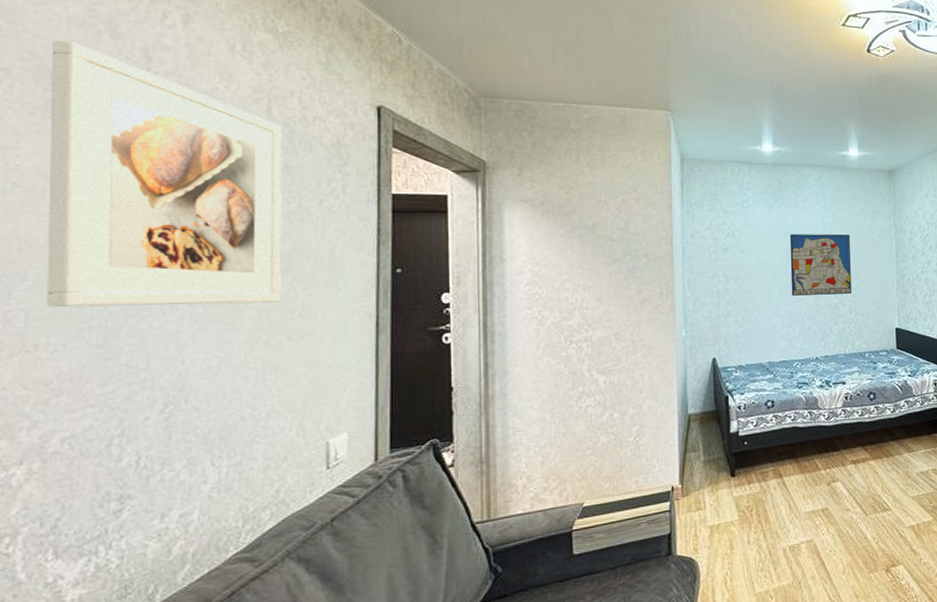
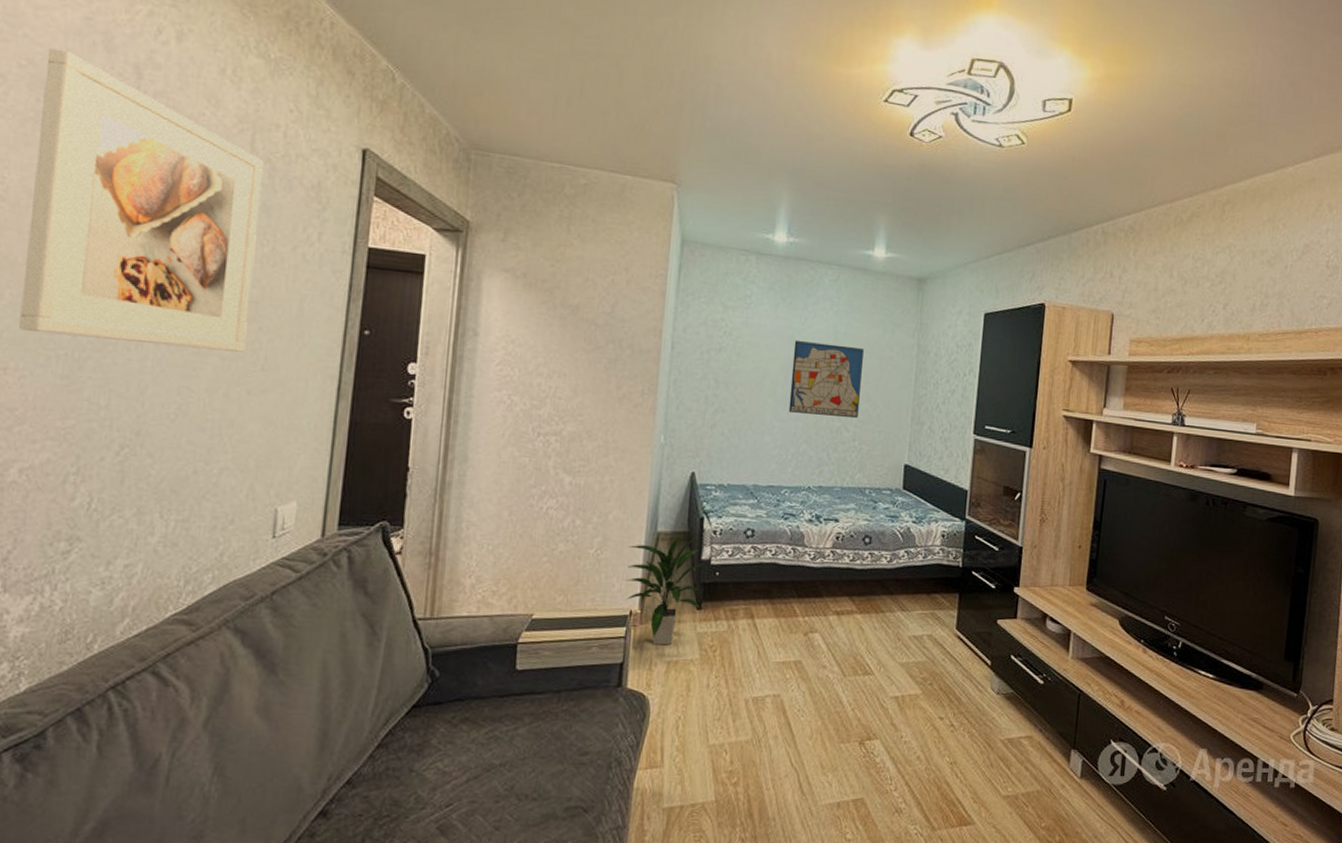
indoor plant: none [663,413,736,514] -> present [625,534,703,645]

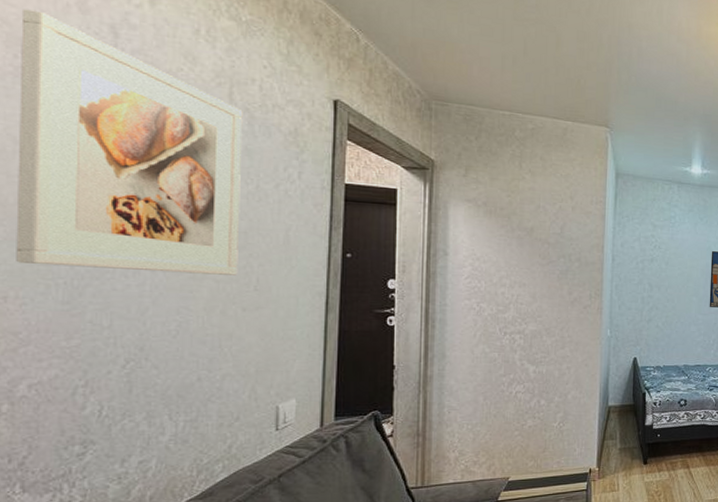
indoor plant: present [625,534,703,645] -> none [584,407,648,494]

